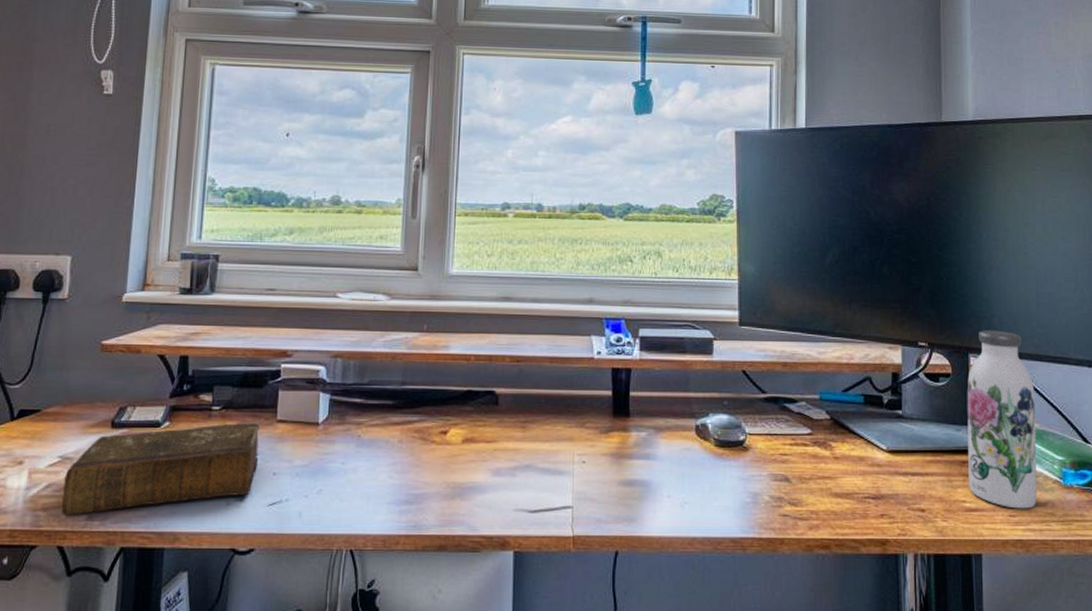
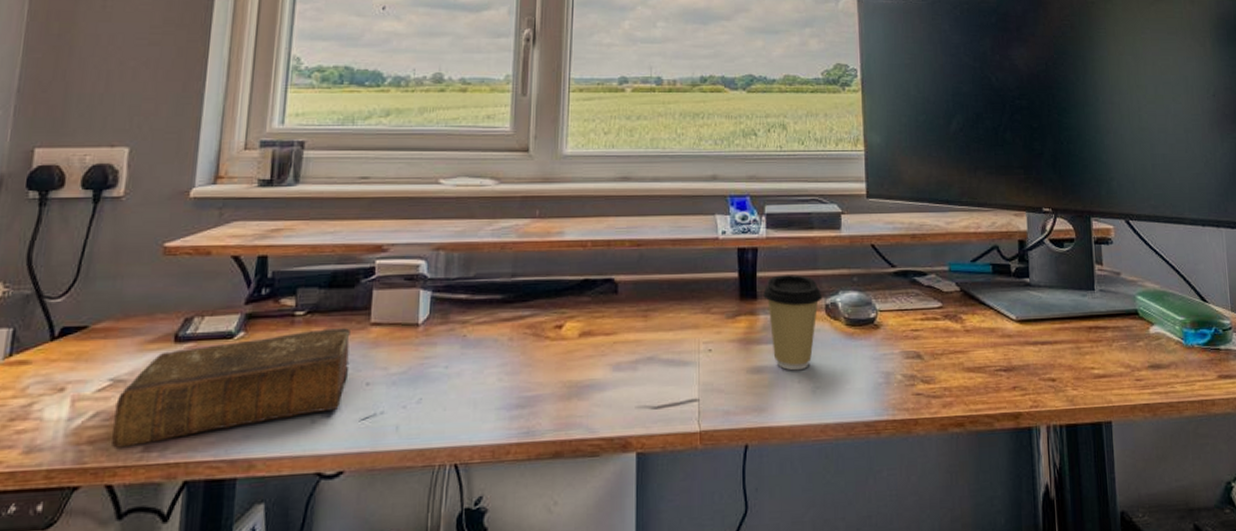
coffee cup: none [636,395,693,486] -> present [763,275,823,371]
water bottle: present [967,330,1037,509] -> none [1091,193,1161,373]

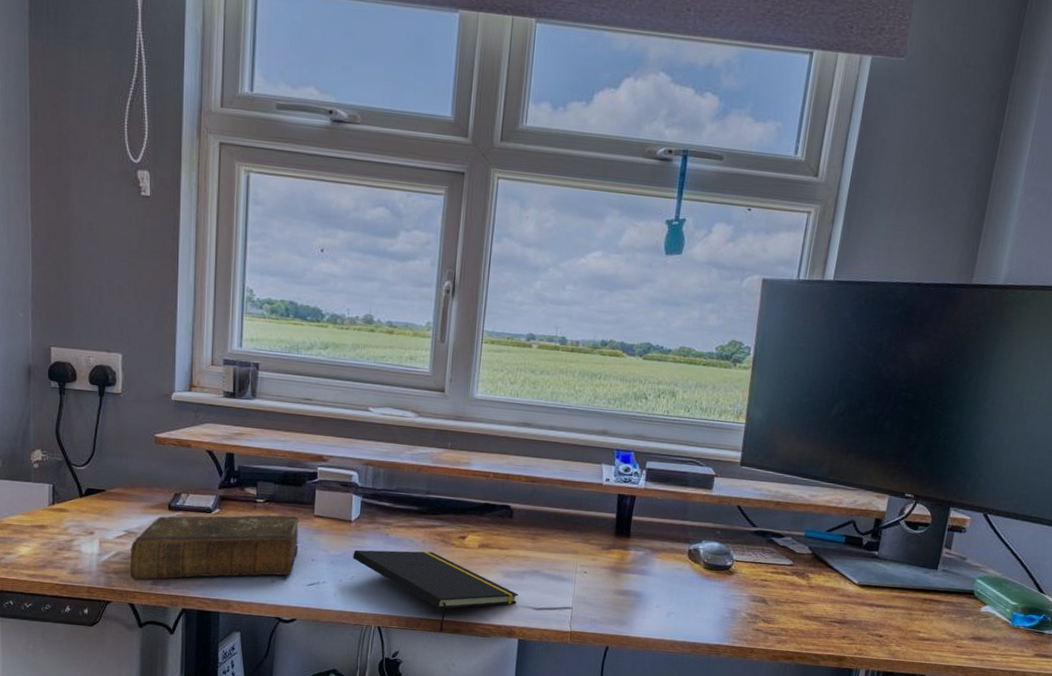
notepad: none [420,351,632,458] -> present [353,549,519,632]
coffee cup: present [763,275,823,371] -> none [636,521,688,598]

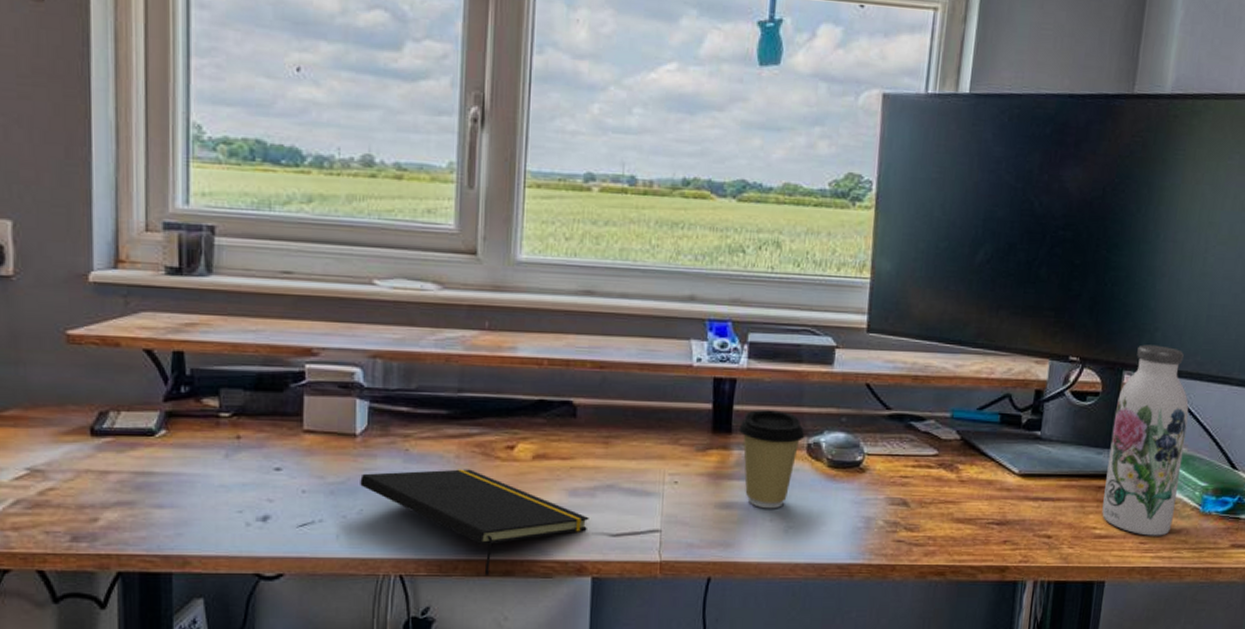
book: present [130,515,299,580] -> none [36,433,283,536]
coffee cup: none [636,521,688,598] -> present [739,410,805,509]
water bottle: none [926,487,1005,643] -> present [1102,344,1189,536]

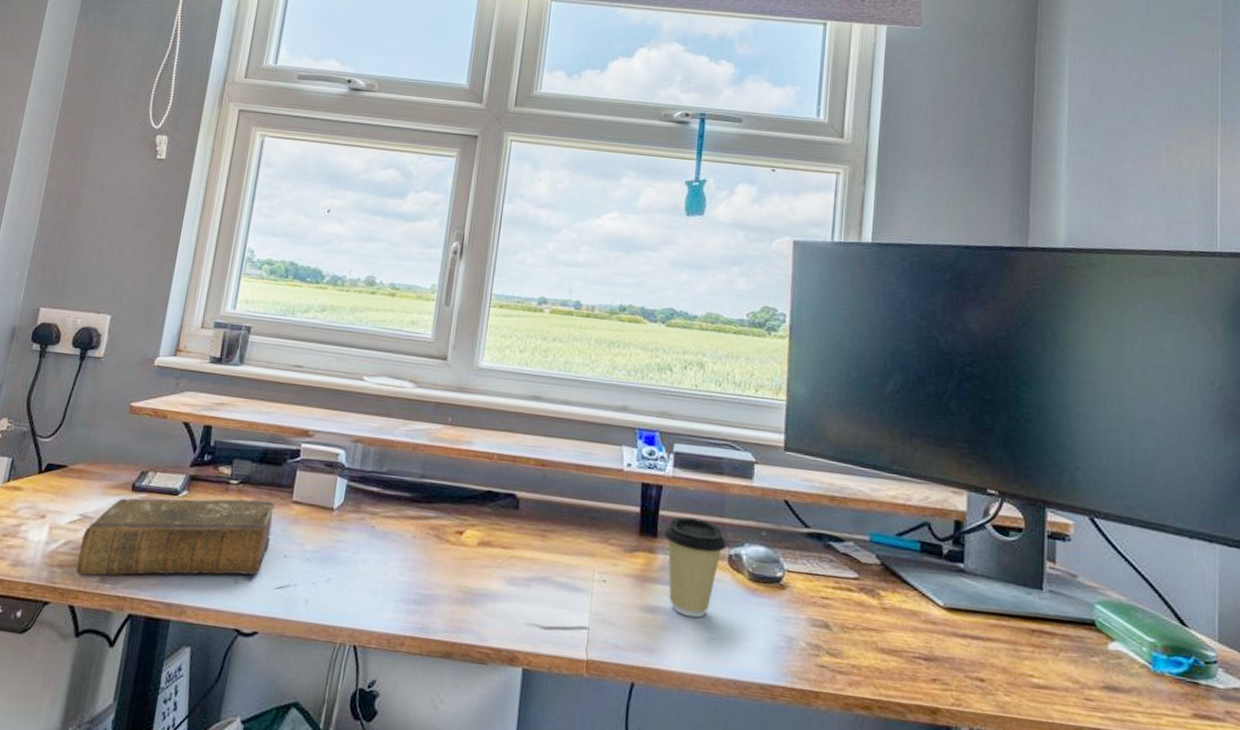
book: none [36,433,283,536] -> present [76,498,275,576]
notepad: present [360,469,589,575] -> none [331,544,524,655]
water bottle: present [1102,344,1189,536] -> none [1038,483,1123,694]

